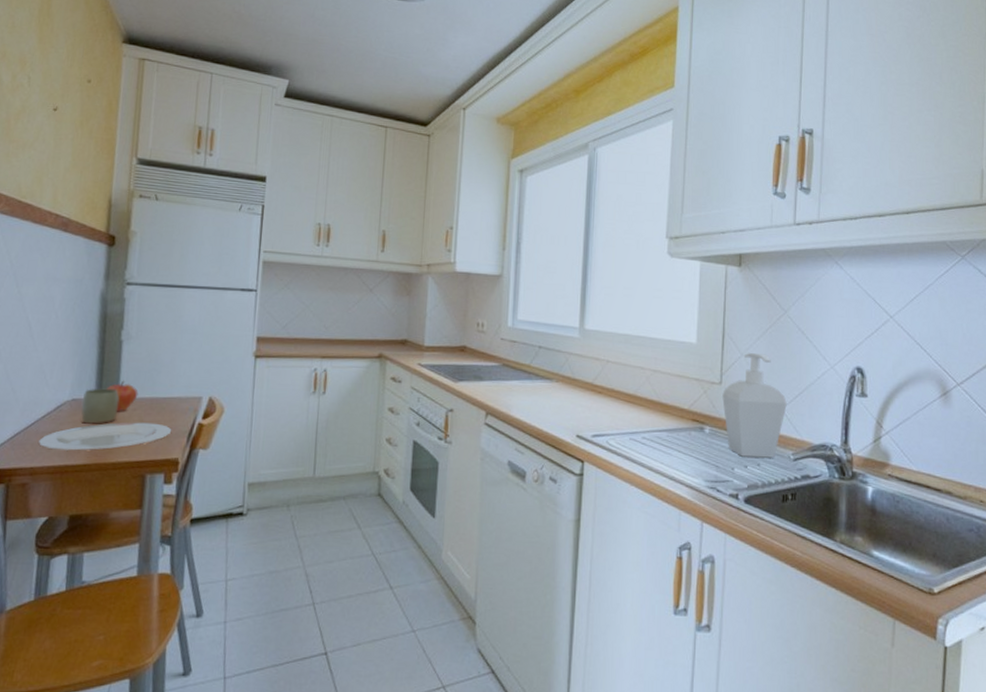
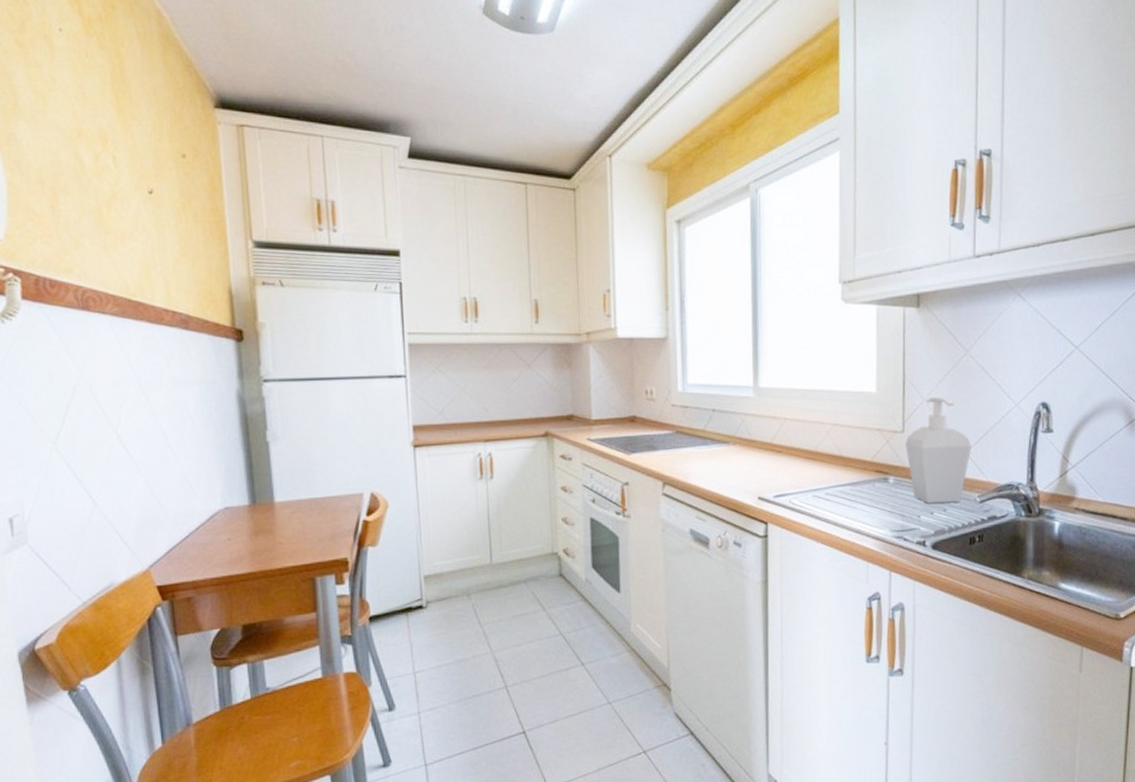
plate: present [39,422,172,451] -> none [197,524,336,561]
mug: present [81,388,120,424] -> none [235,493,276,532]
fruit: present [106,380,139,412] -> none [260,483,295,517]

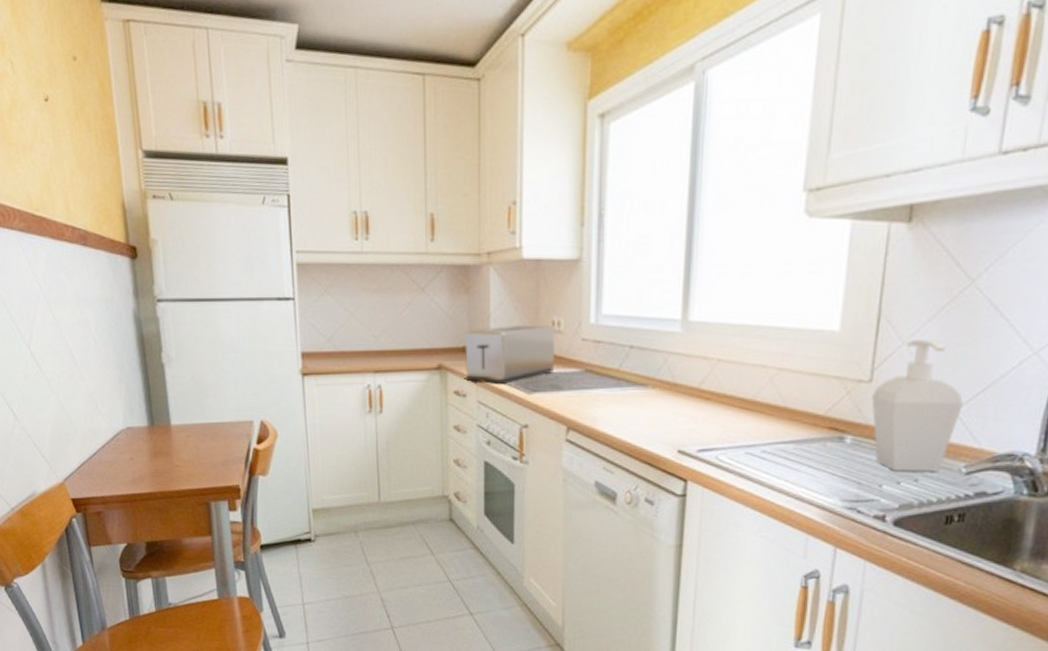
toaster: none [569,394,650,447] -> present [465,324,556,384]

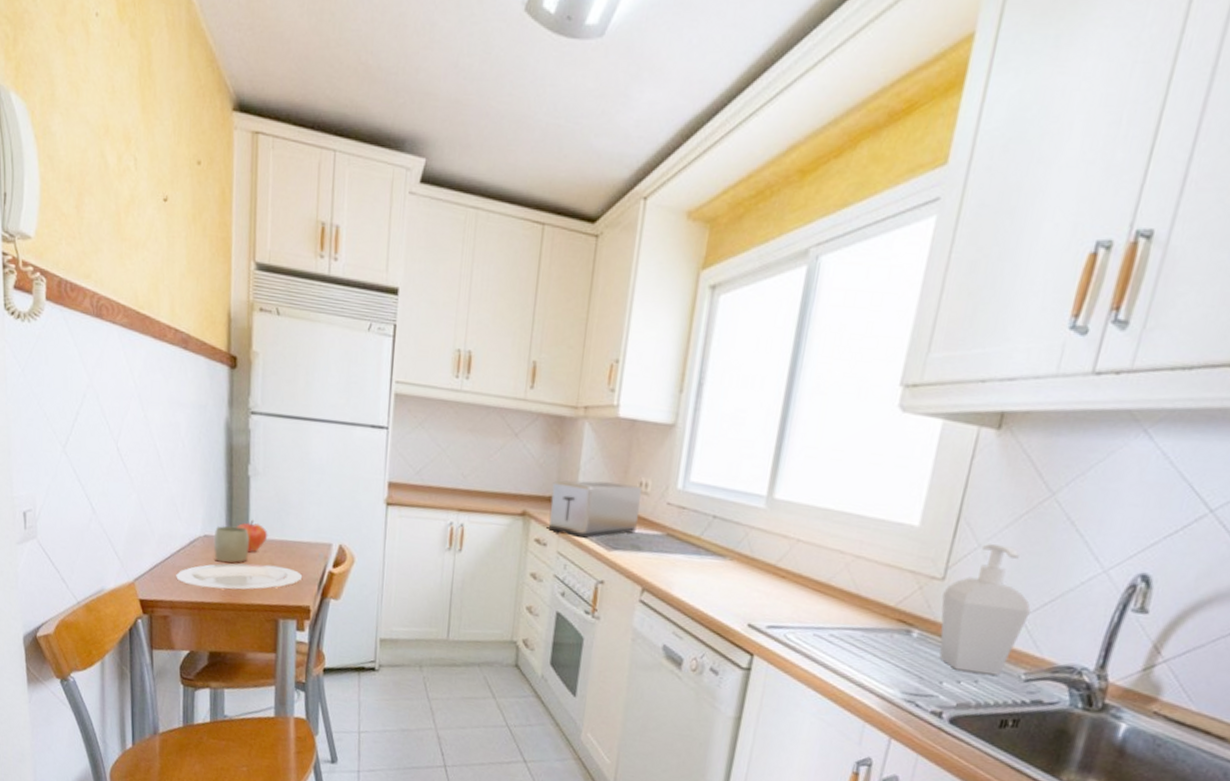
plate: none [104,449,229,480] -> present [176,563,303,590]
mug: none [136,415,172,452] -> present [213,525,250,564]
fruit: none [157,406,189,439] -> present [237,519,268,553]

